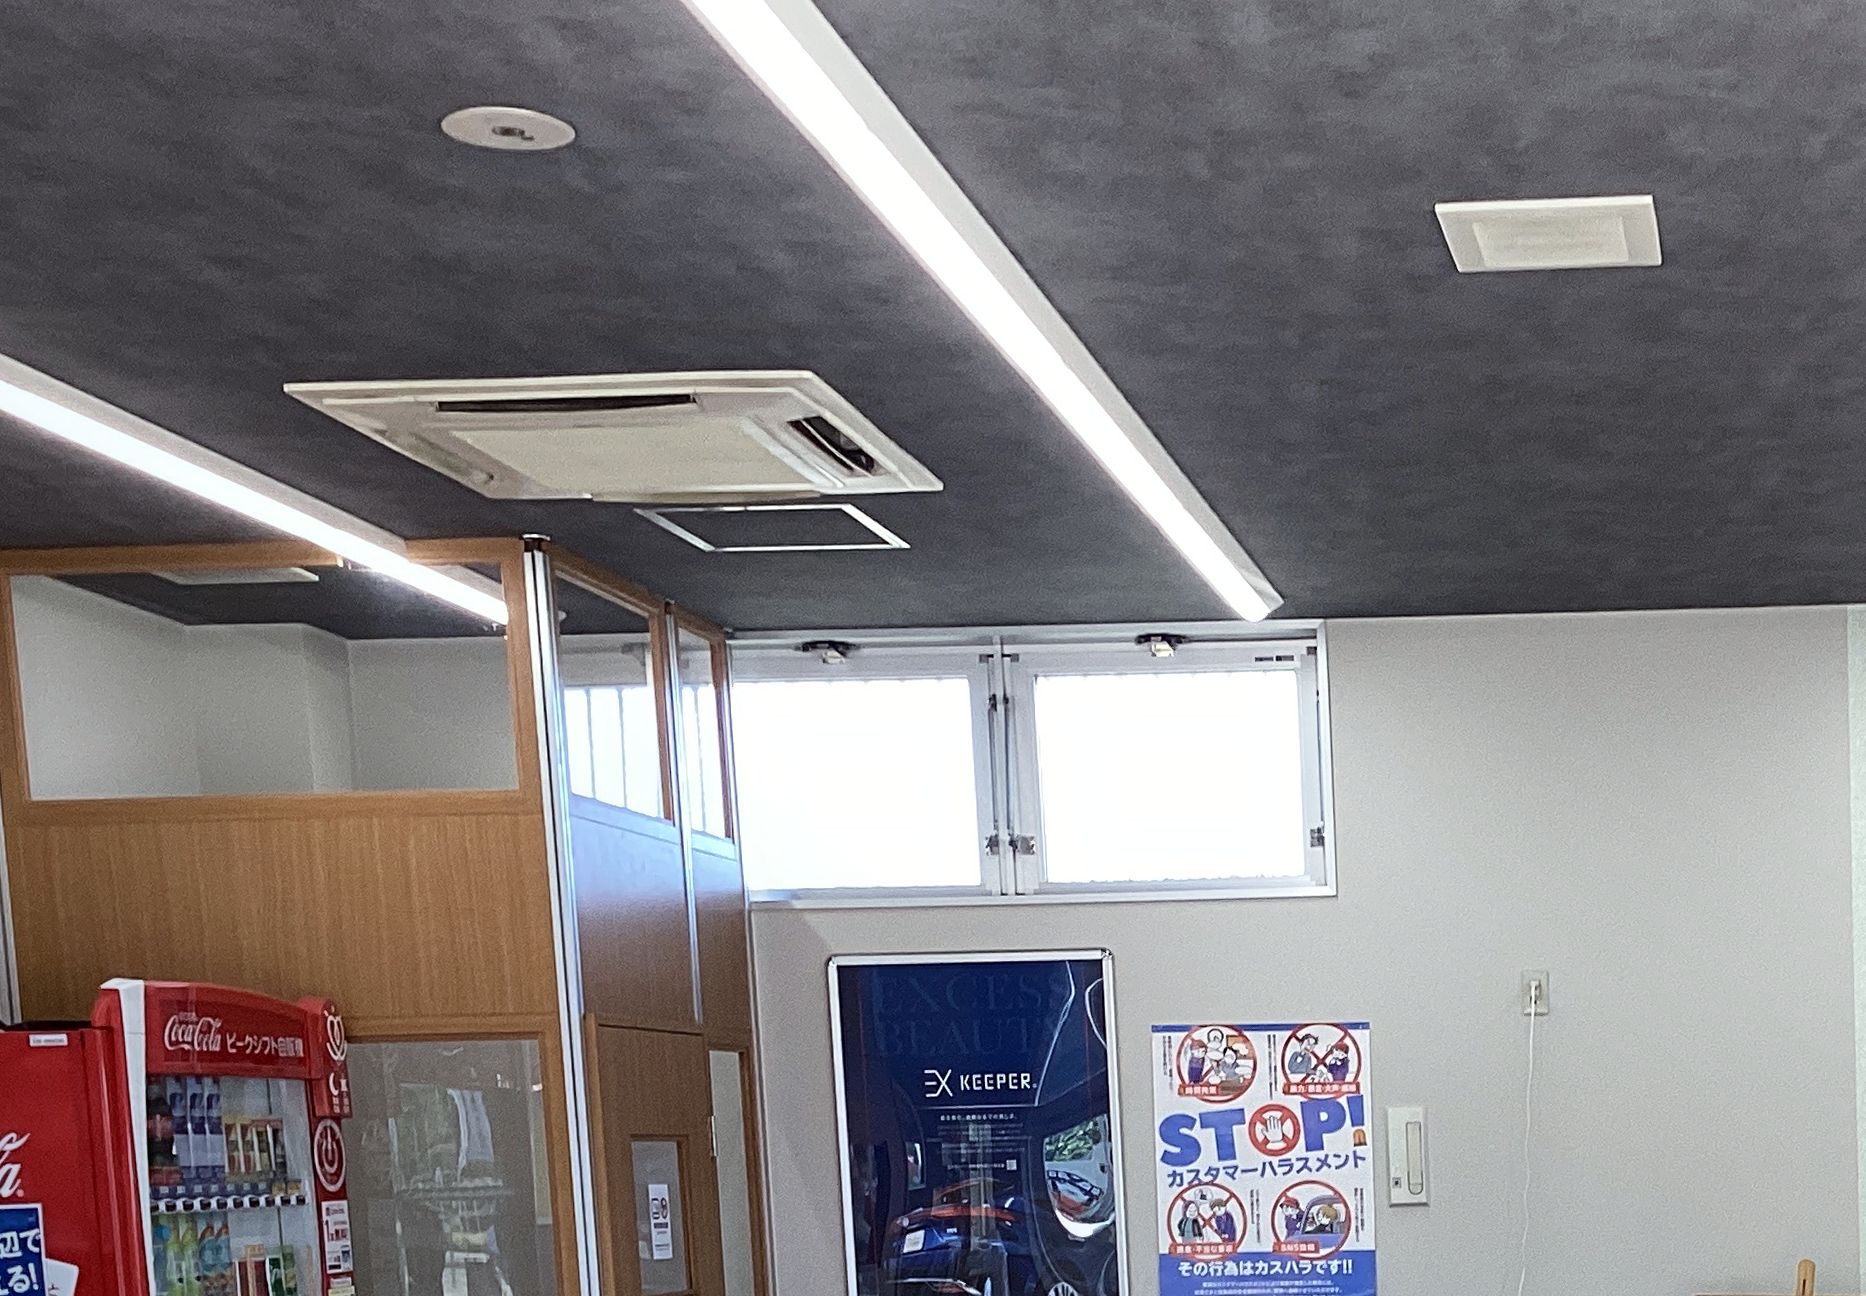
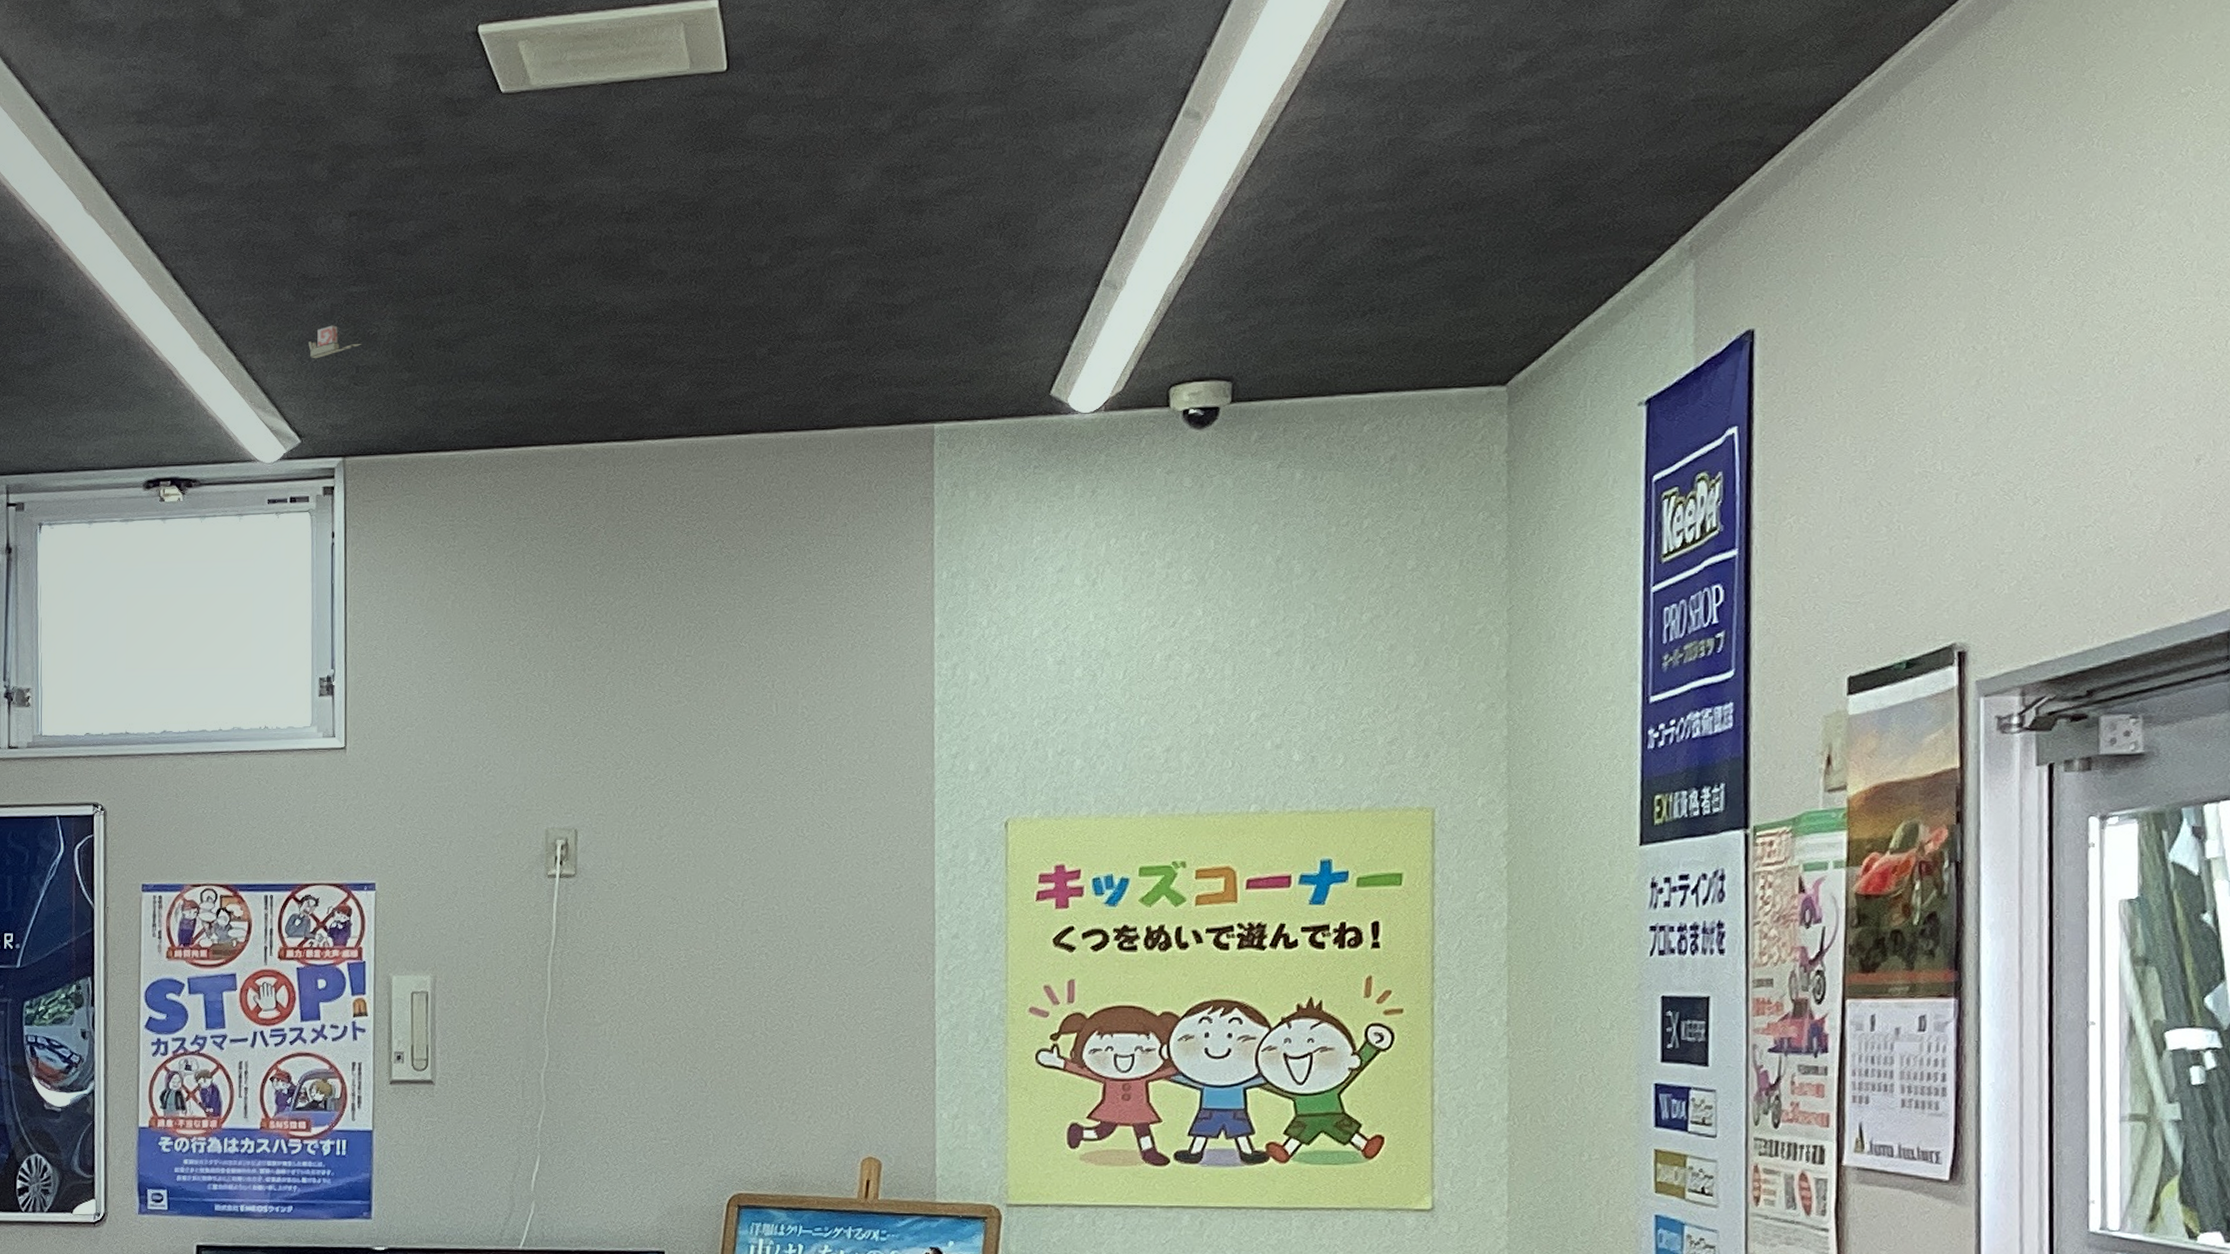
tape dispenser: none [1287,490,1339,523] -> present [308,325,363,359]

